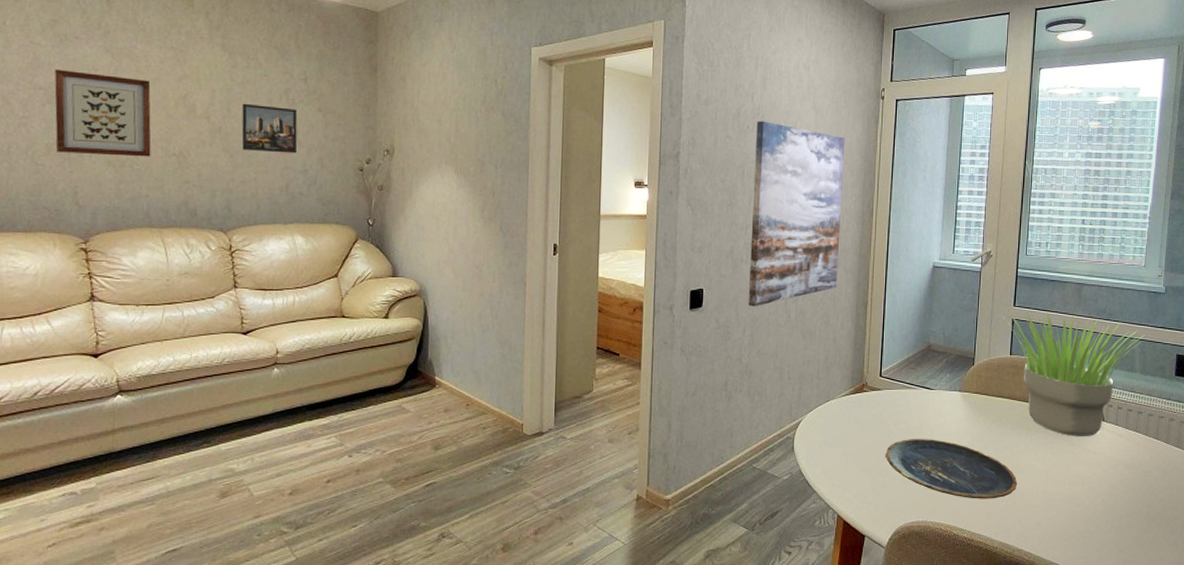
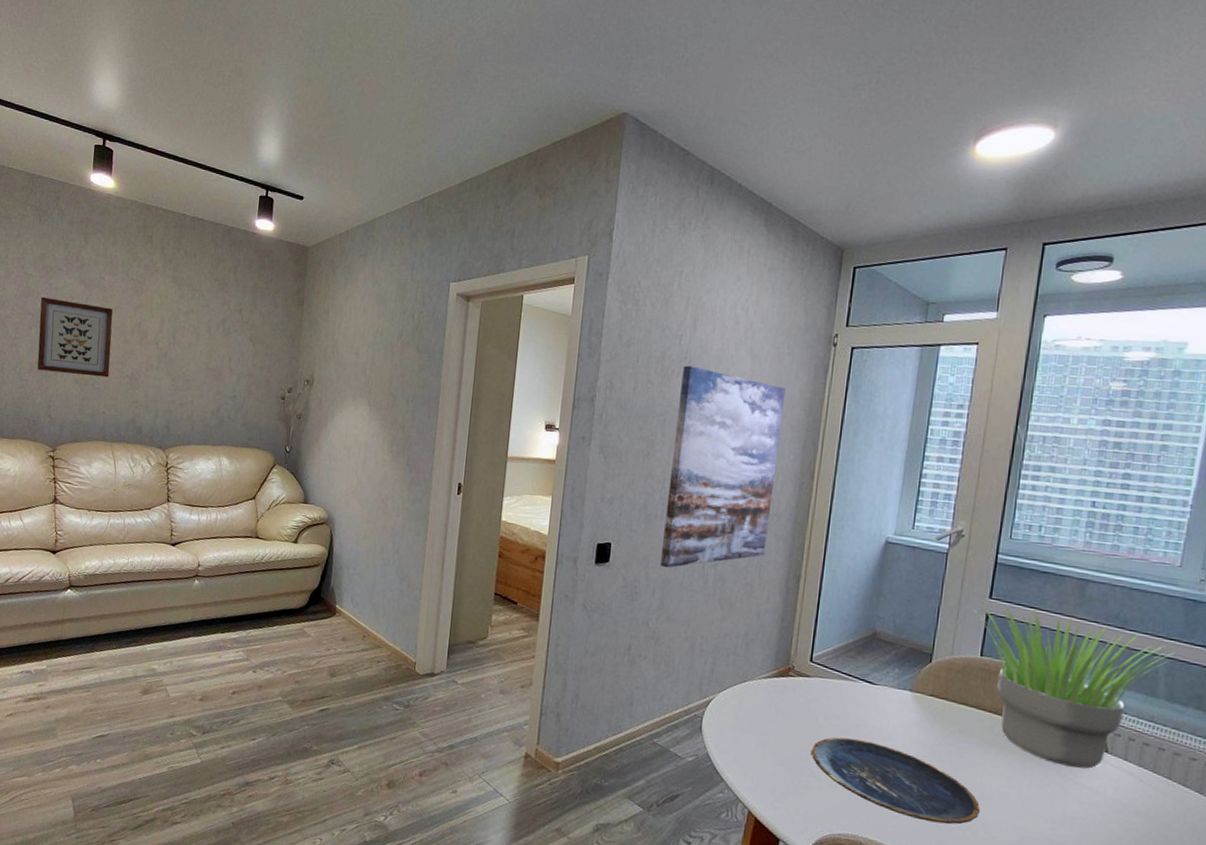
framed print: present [241,103,298,154] -> none [183,331,232,380]

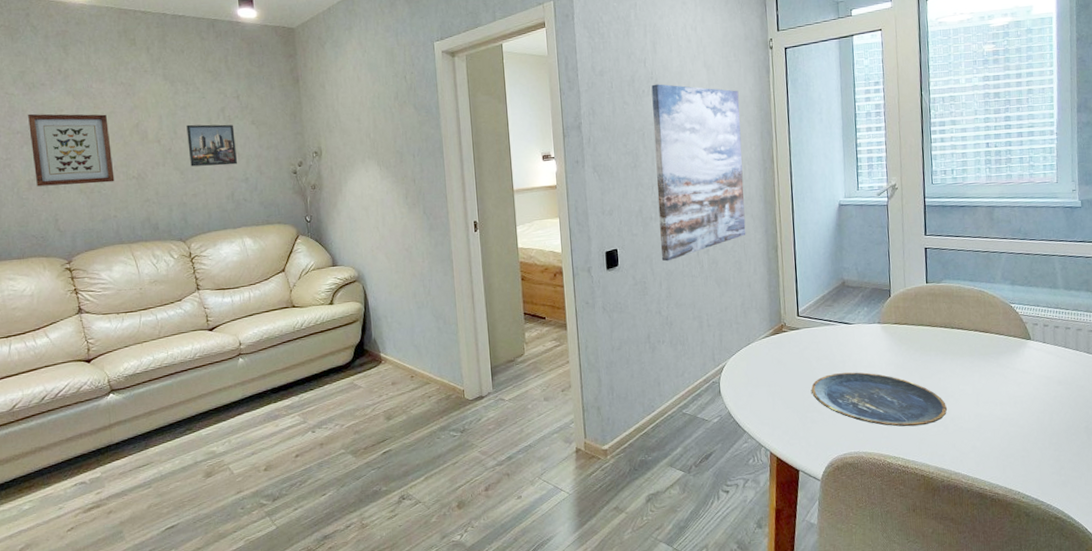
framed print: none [183,331,232,380] -> present [186,124,238,167]
potted plant: present [974,603,1175,769] -> none [915,237,1065,358]

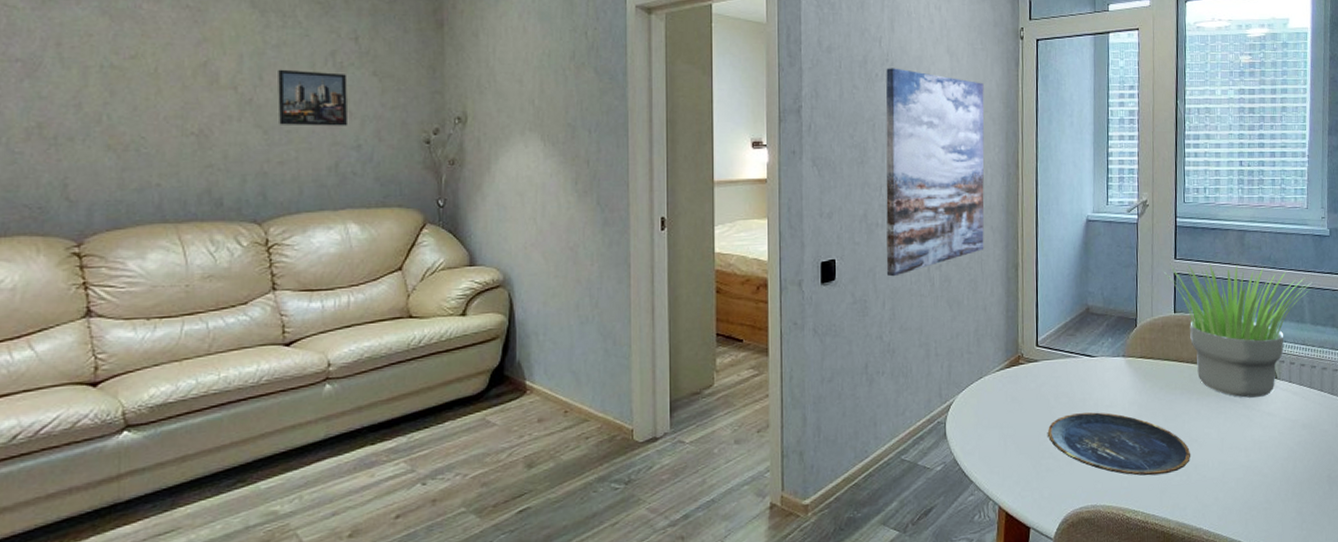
wall art: present [28,113,115,187] -> none [35,36,163,138]
potted plant: none [915,237,1065,358] -> present [1164,263,1312,398]

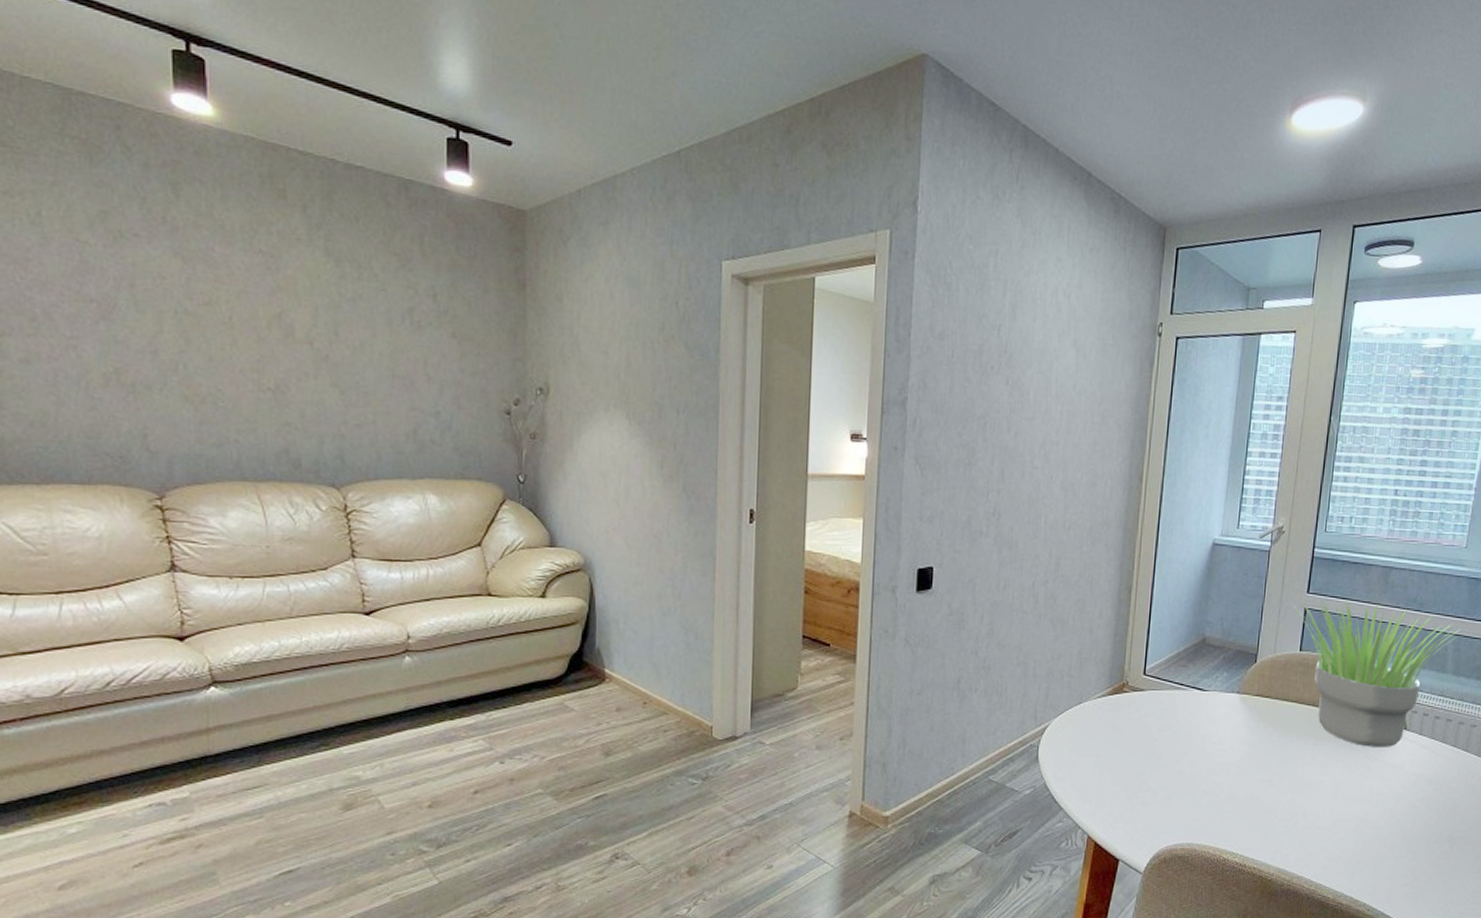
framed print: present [278,69,349,126] -> none [354,325,427,391]
wall art: present [885,68,985,277] -> none [987,360,1112,590]
plate: present [1047,412,1190,476] -> none [1146,748,1300,819]

